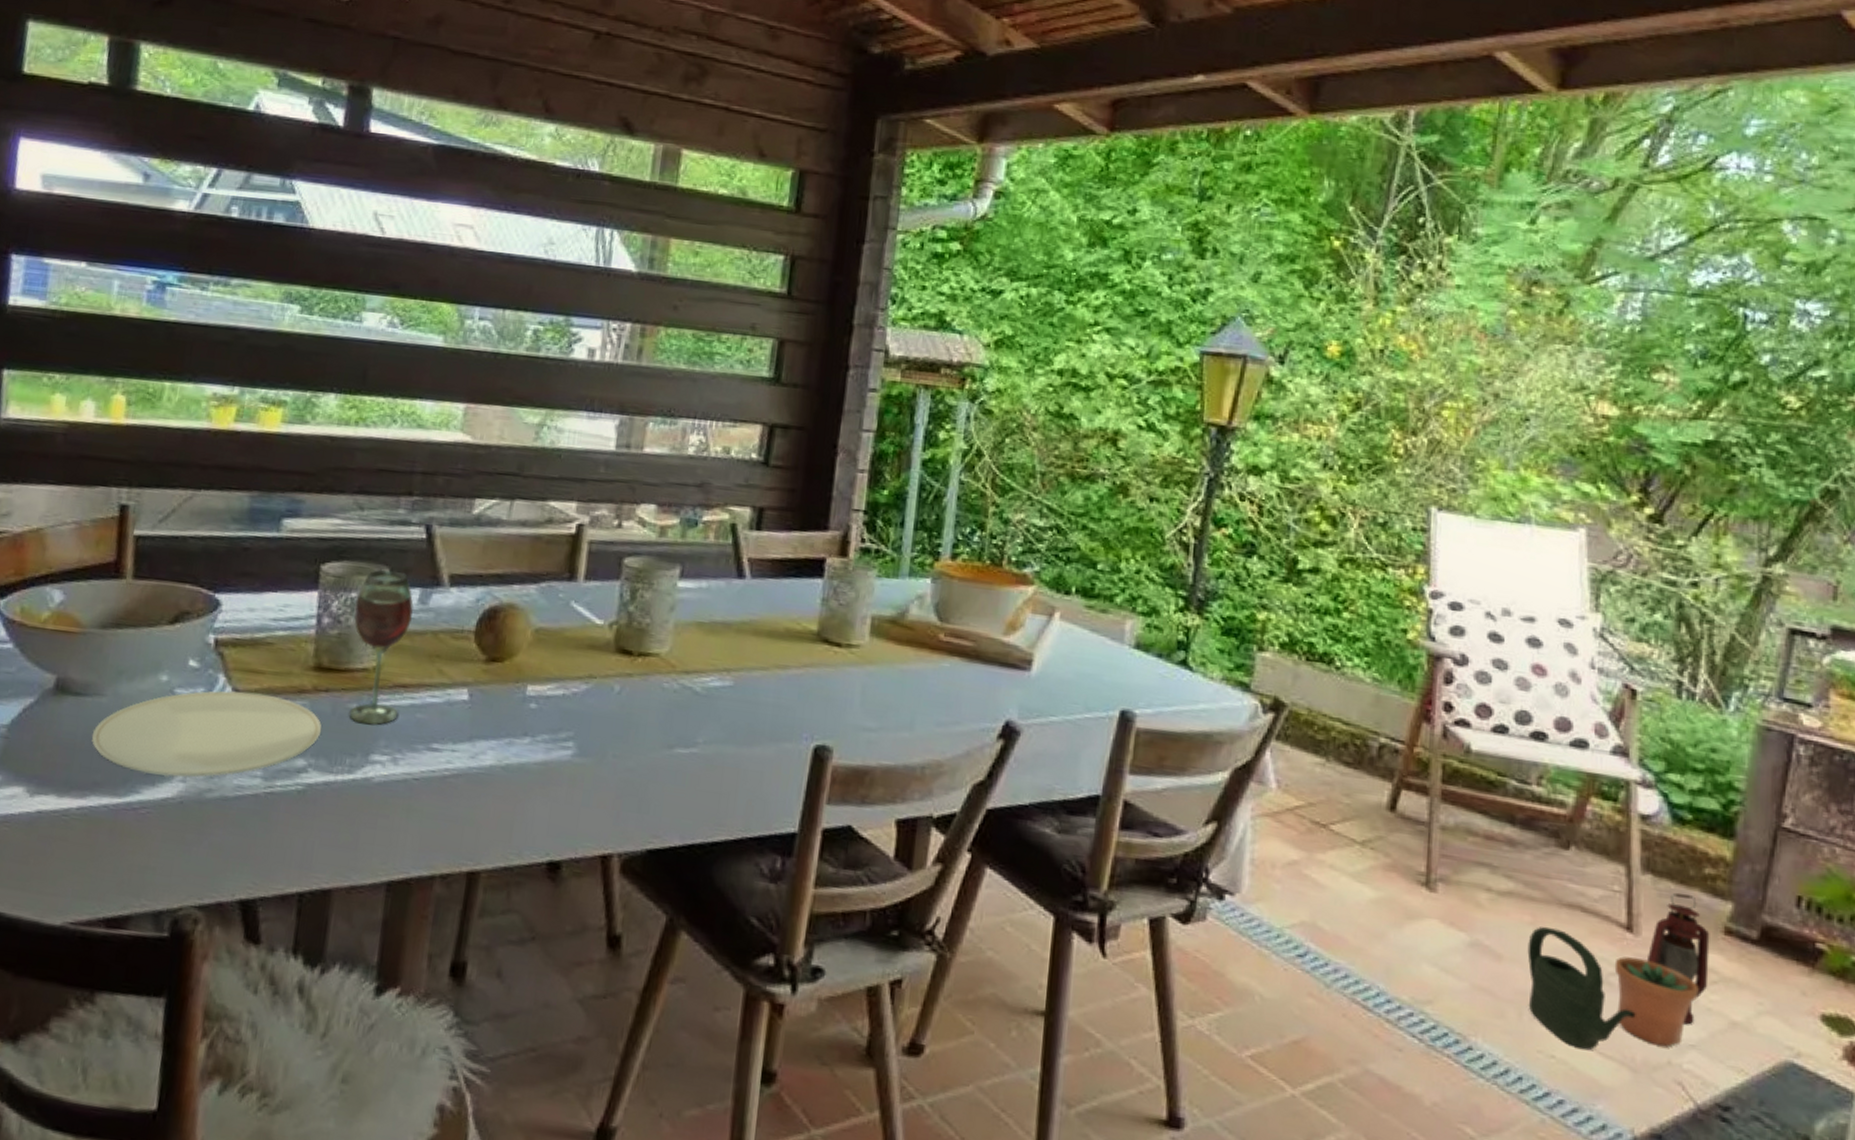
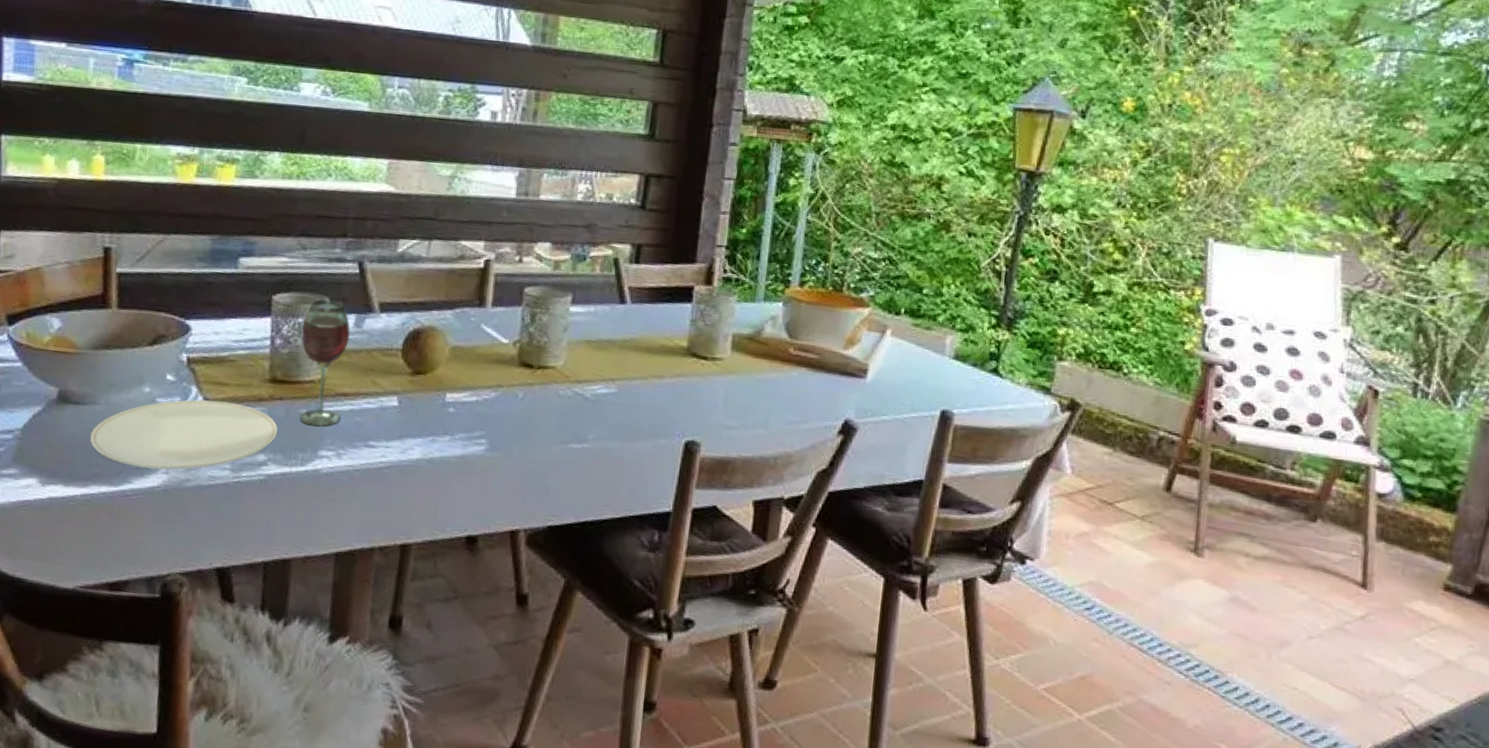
watering can: present [1527,926,1636,1049] -> none [1276,584,1367,683]
planter: present [1614,956,1699,1047] -> none [1350,608,1420,680]
lantern: present [1646,892,1710,1024] -> none [1377,556,1432,662]

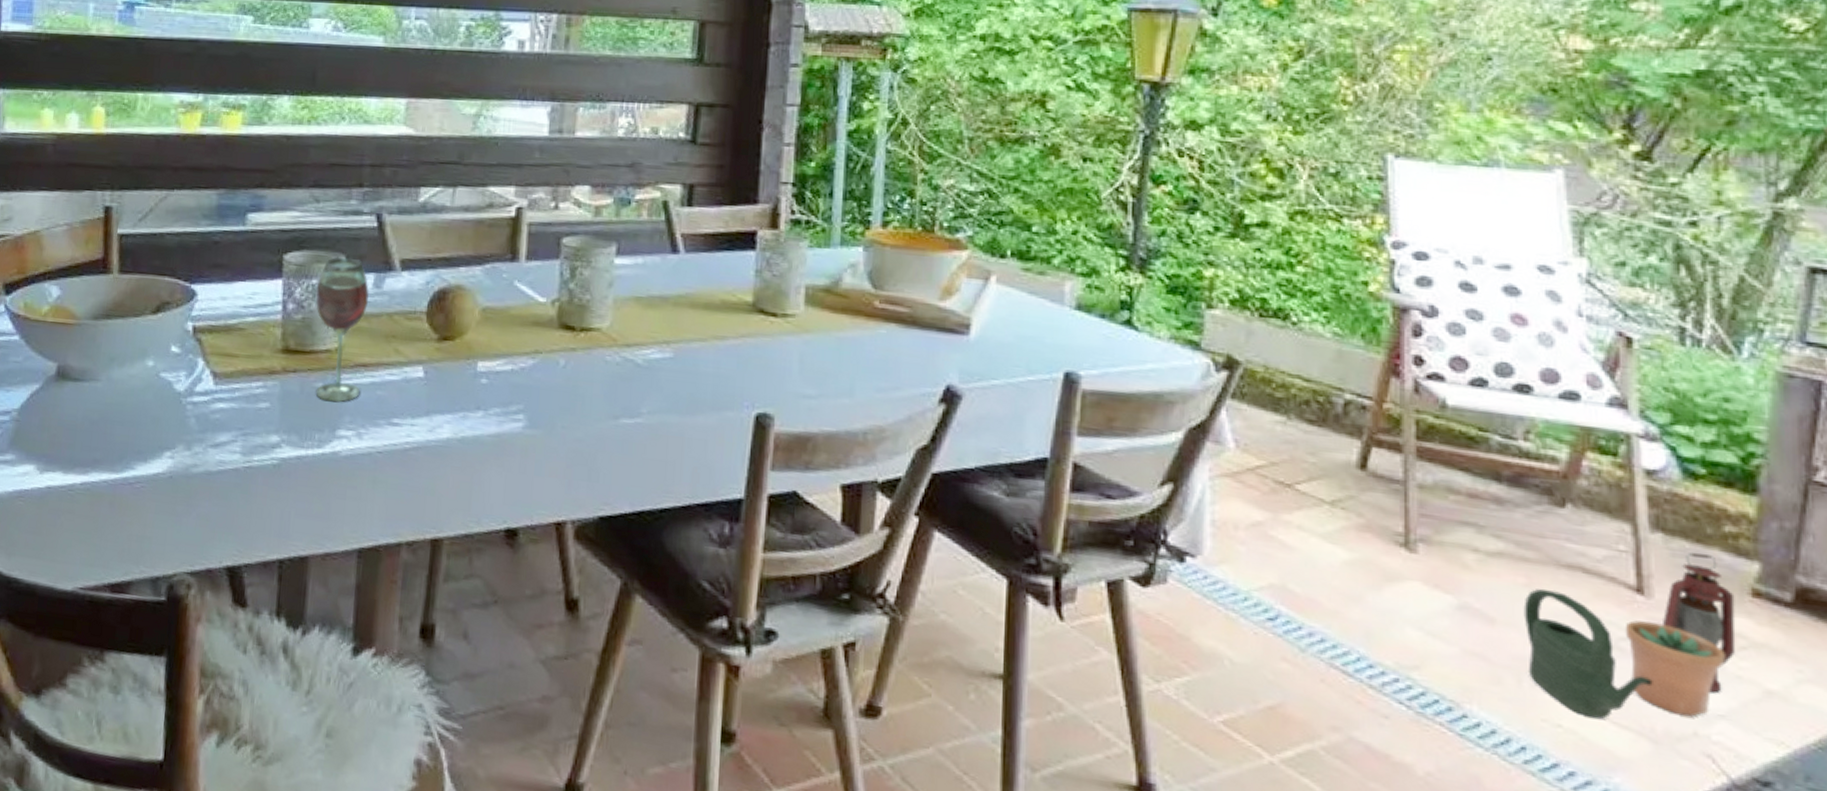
plate: present [89,399,278,470] -> none [90,373,292,454]
watering can: none [1276,584,1367,683] -> present [1523,588,1653,719]
planter: none [1350,608,1420,680] -> present [1625,620,1725,717]
lantern: none [1377,556,1432,662] -> present [1661,552,1736,692]

